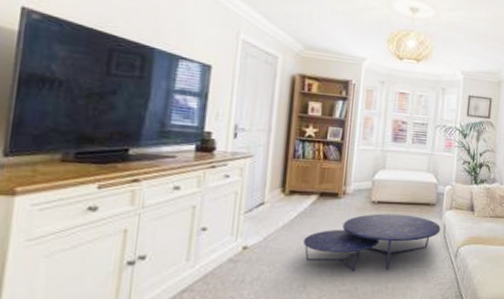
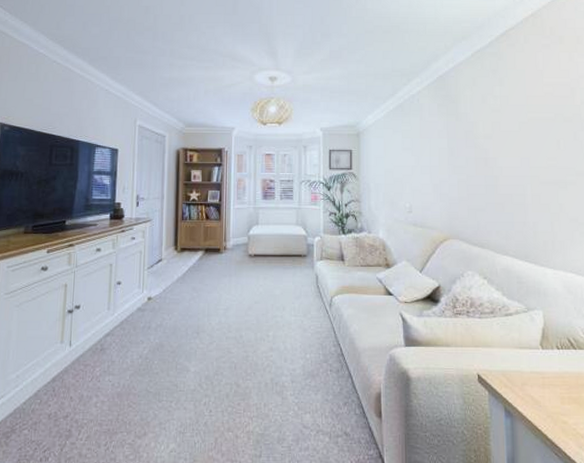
nesting table: present [302,213,441,271] -> none [194,266,313,319]

